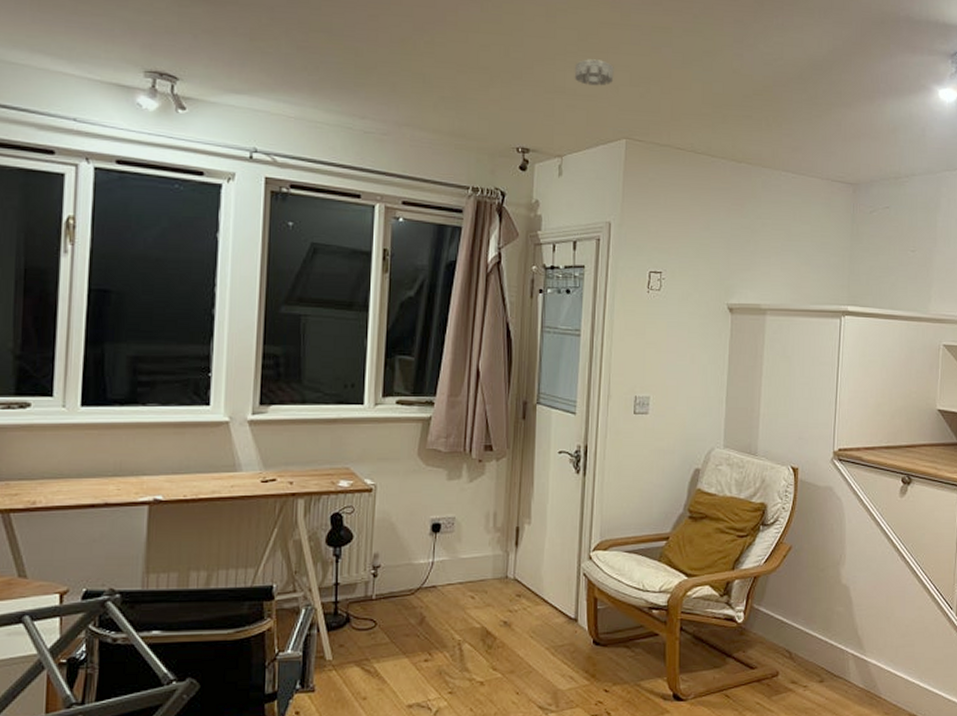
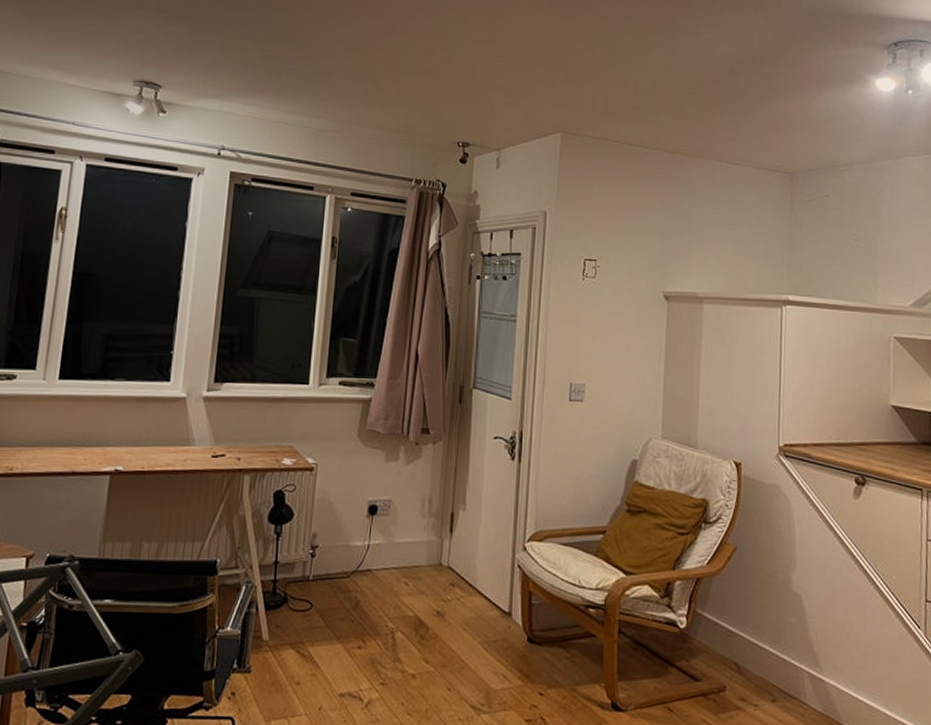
smoke detector: present [574,59,614,86] -> none [512,60,550,84]

